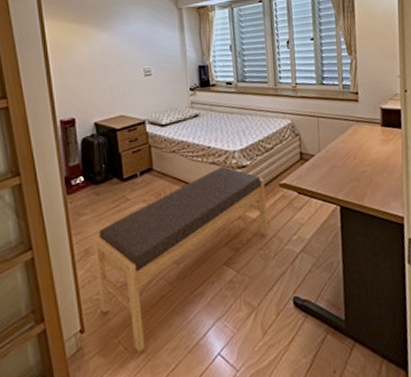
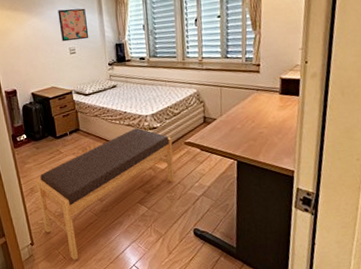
wall art: none [132,24,168,62] -> present [58,8,89,42]

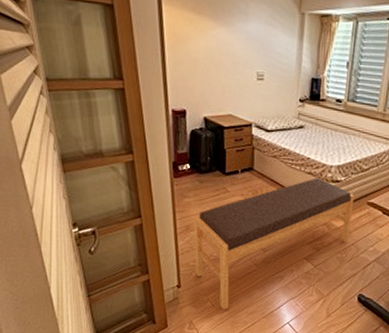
wall art: present [58,8,89,42] -> none [249,24,284,66]

